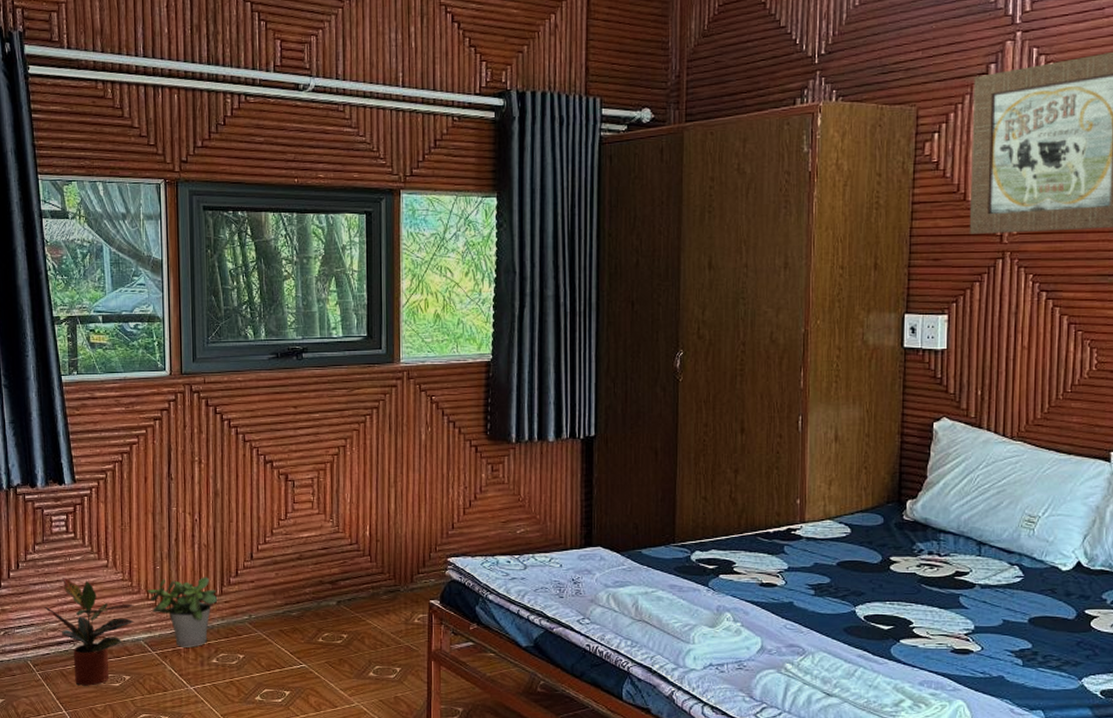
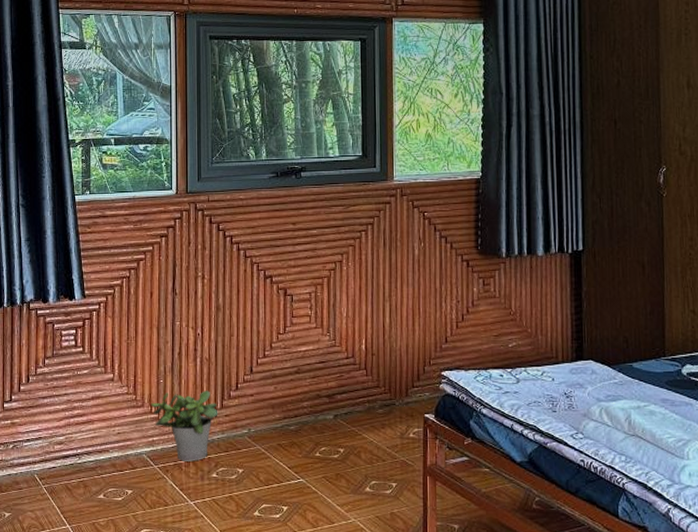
potted plant: present [44,577,135,686] -> none [52,390,138,500]

